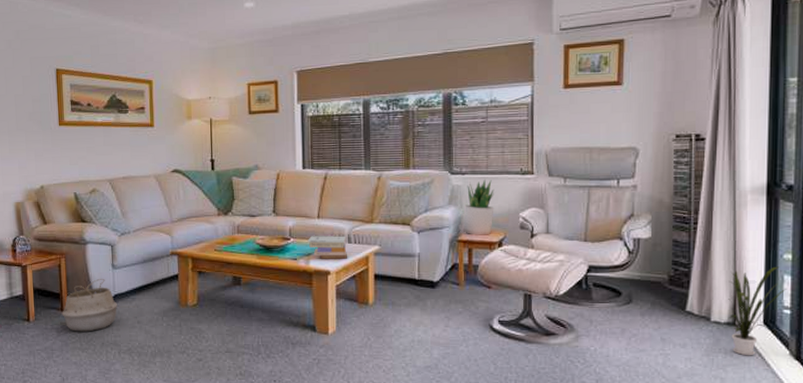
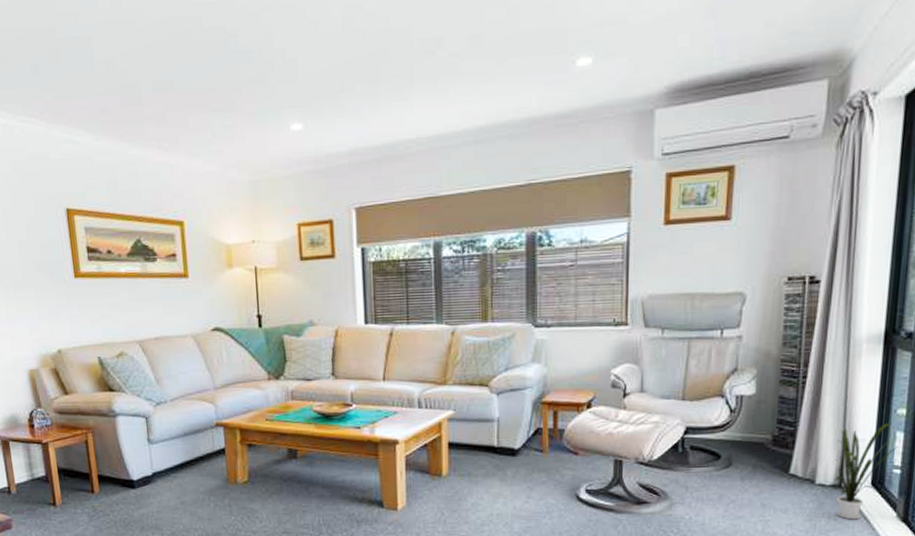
woven basket: present [62,278,118,332] -> none [93,454,158,516]
books: present [307,236,348,259] -> none [371,400,419,427]
planter: present [463,179,494,236] -> none [548,332,583,396]

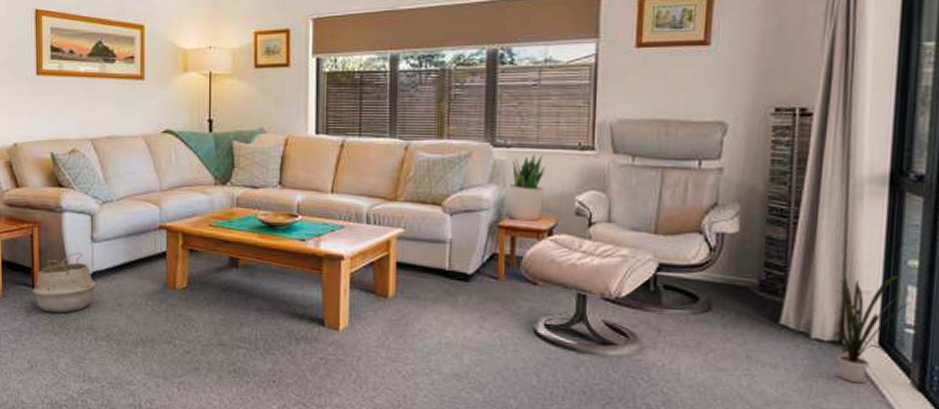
woven basket: none [93,454,158,516] -> present [33,252,97,313]
planter: none [548,332,583,396] -> present [506,154,546,222]

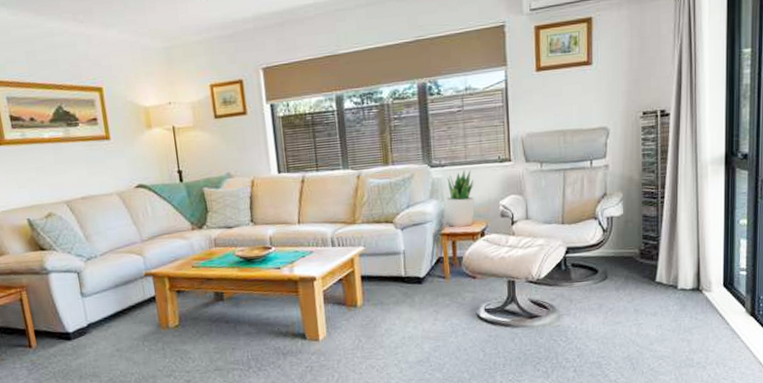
woven basket: present [33,252,97,313] -> none [30,308,93,368]
house plant: present [832,275,910,384] -> none [692,232,742,318]

